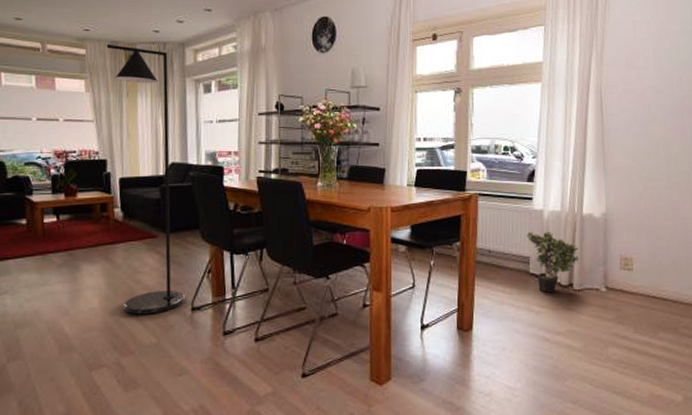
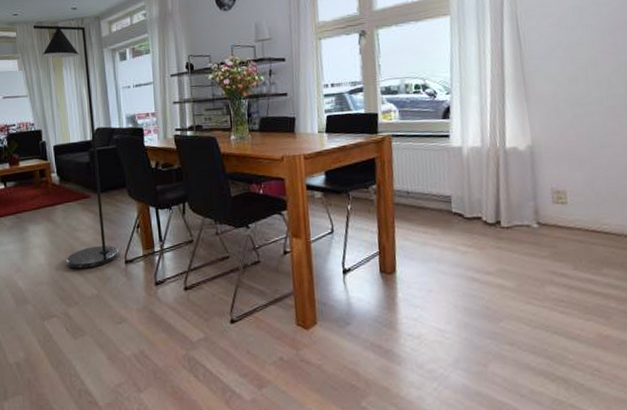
potted plant: present [526,231,579,293] -> none [445,168,506,232]

